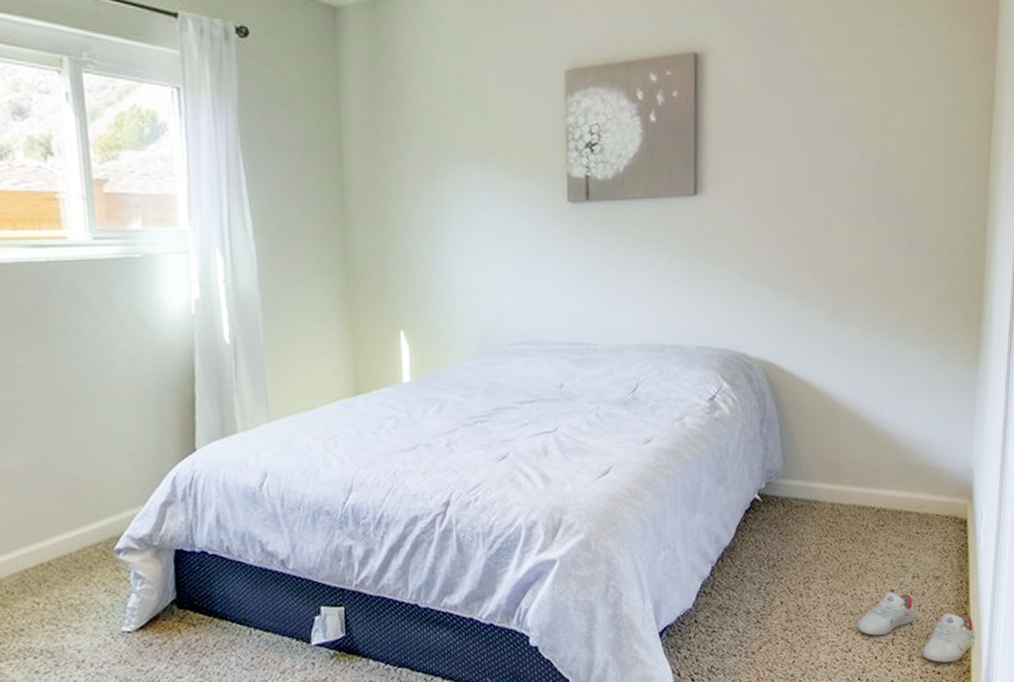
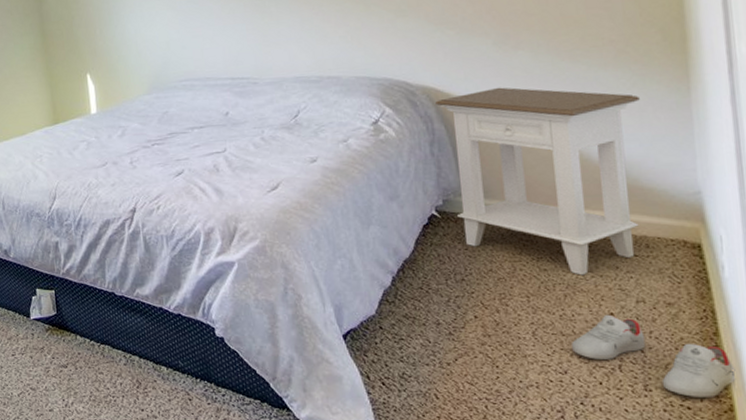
nightstand: none [770,362,939,555] -> present [435,87,640,276]

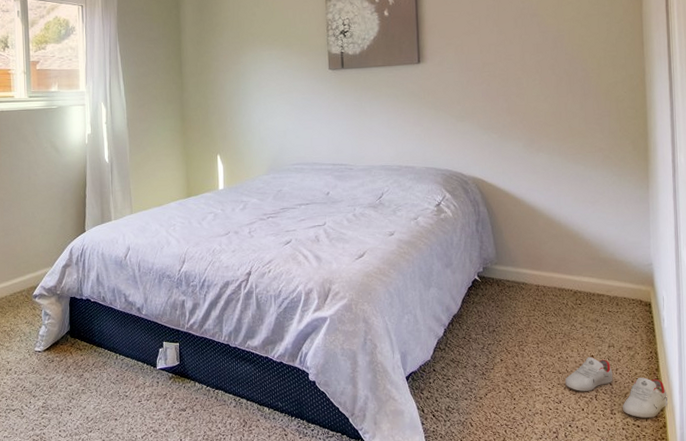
nightstand: present [435,87,640,276] -> none [482,180,617,327]

